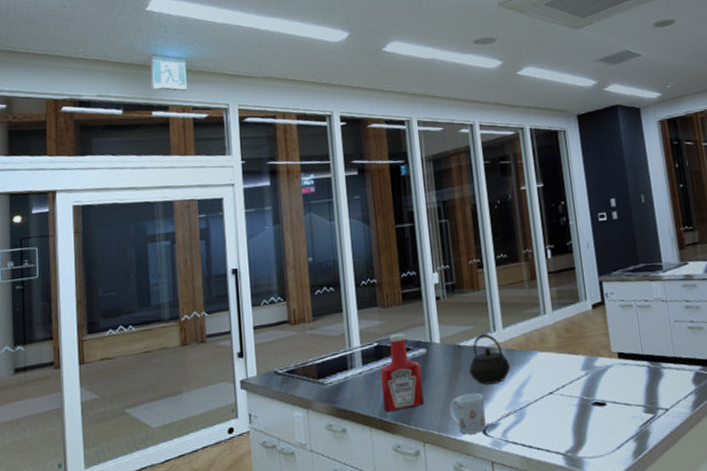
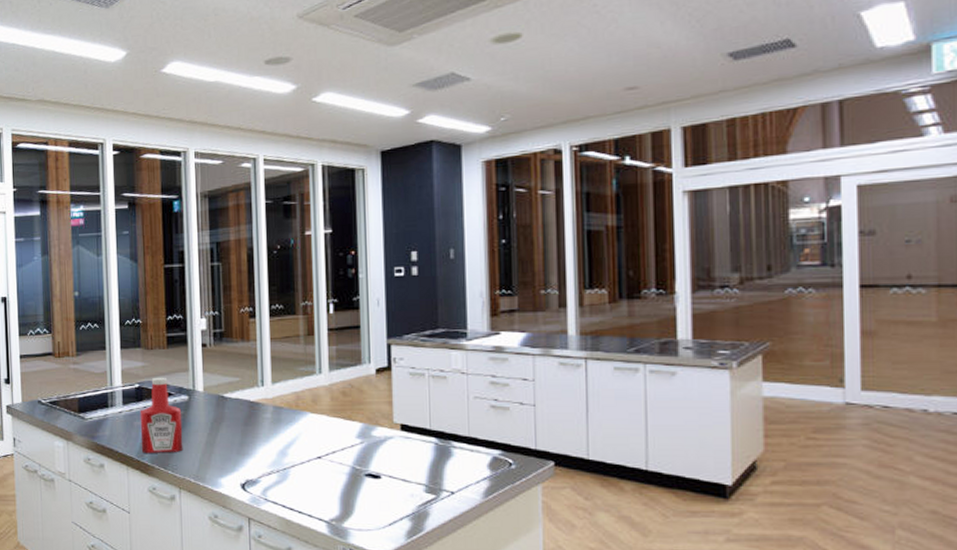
mug: present [449,393,486,435] -> none [207,446,246,487]
kettle: present [468,333,511,385] -> none [231,387,278,440]

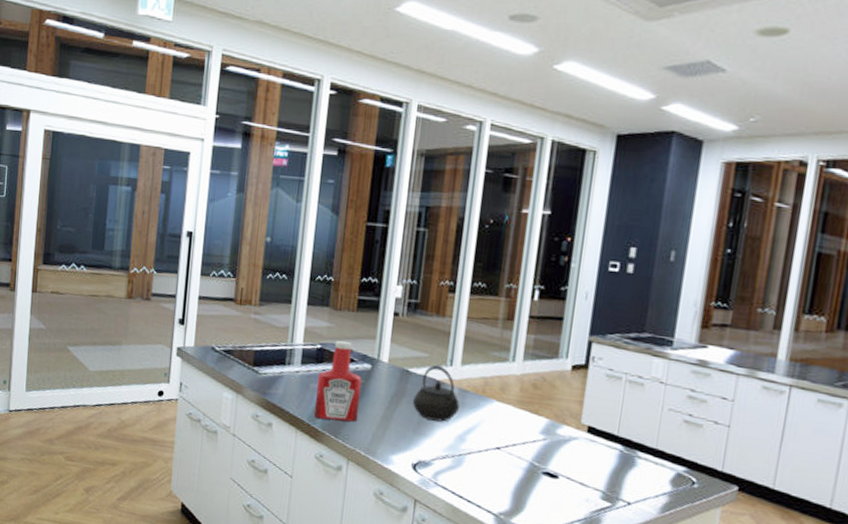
kettle: none [231,387,278,440] -> present [412,364,460,422]

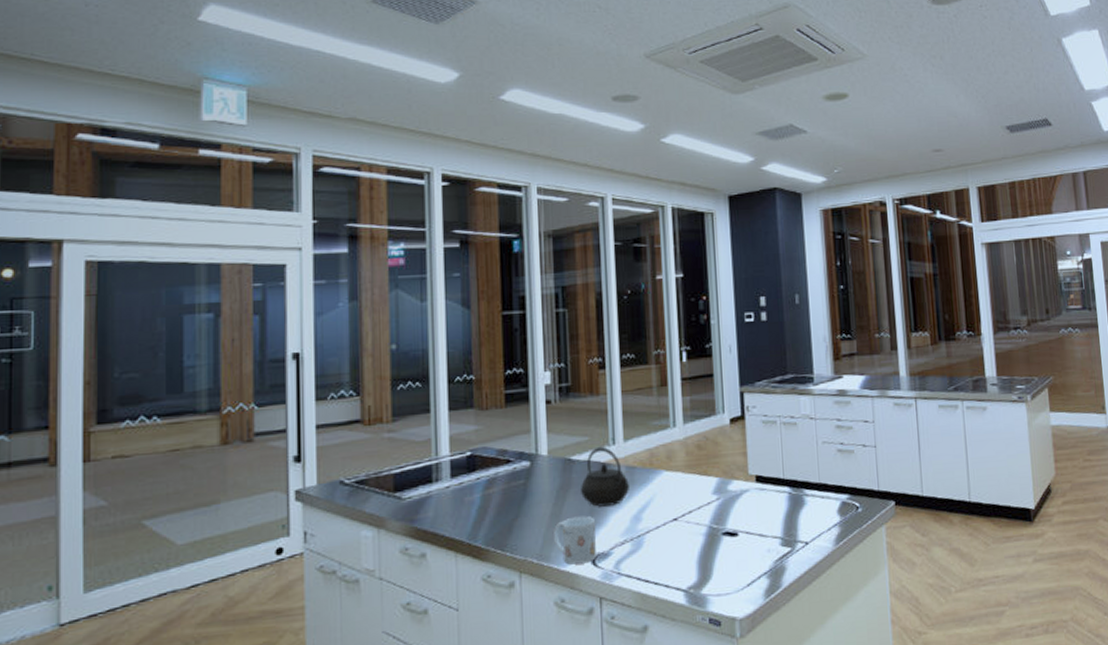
ketchup bottle: present [313,340,362,422] -> none [472,441,524,534]
mug: none [381,423,422,467] -> present [553,516,596,565]

